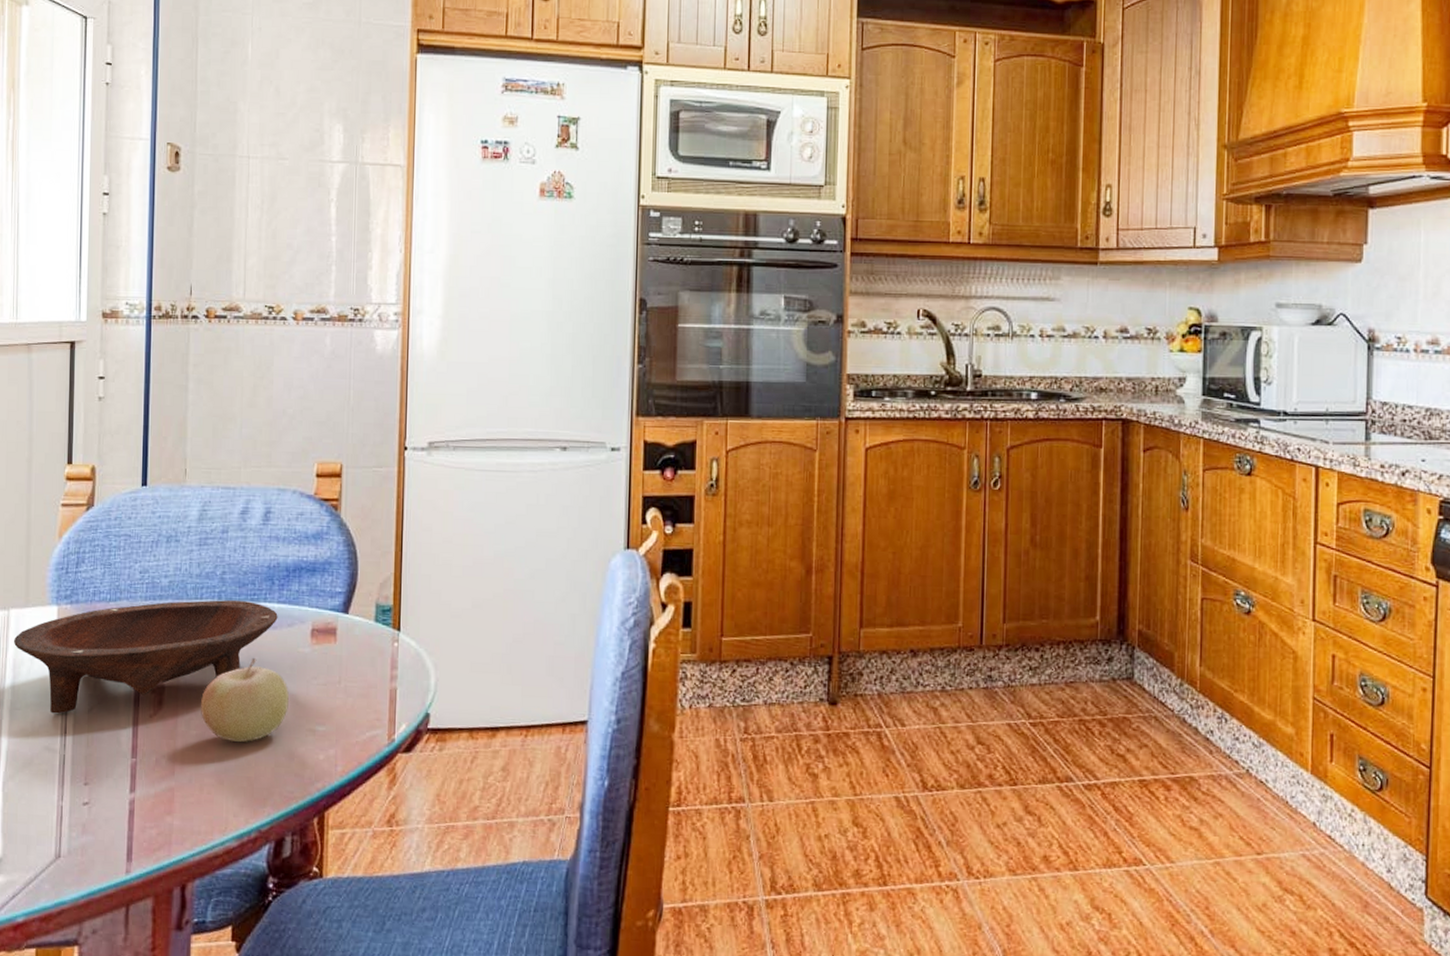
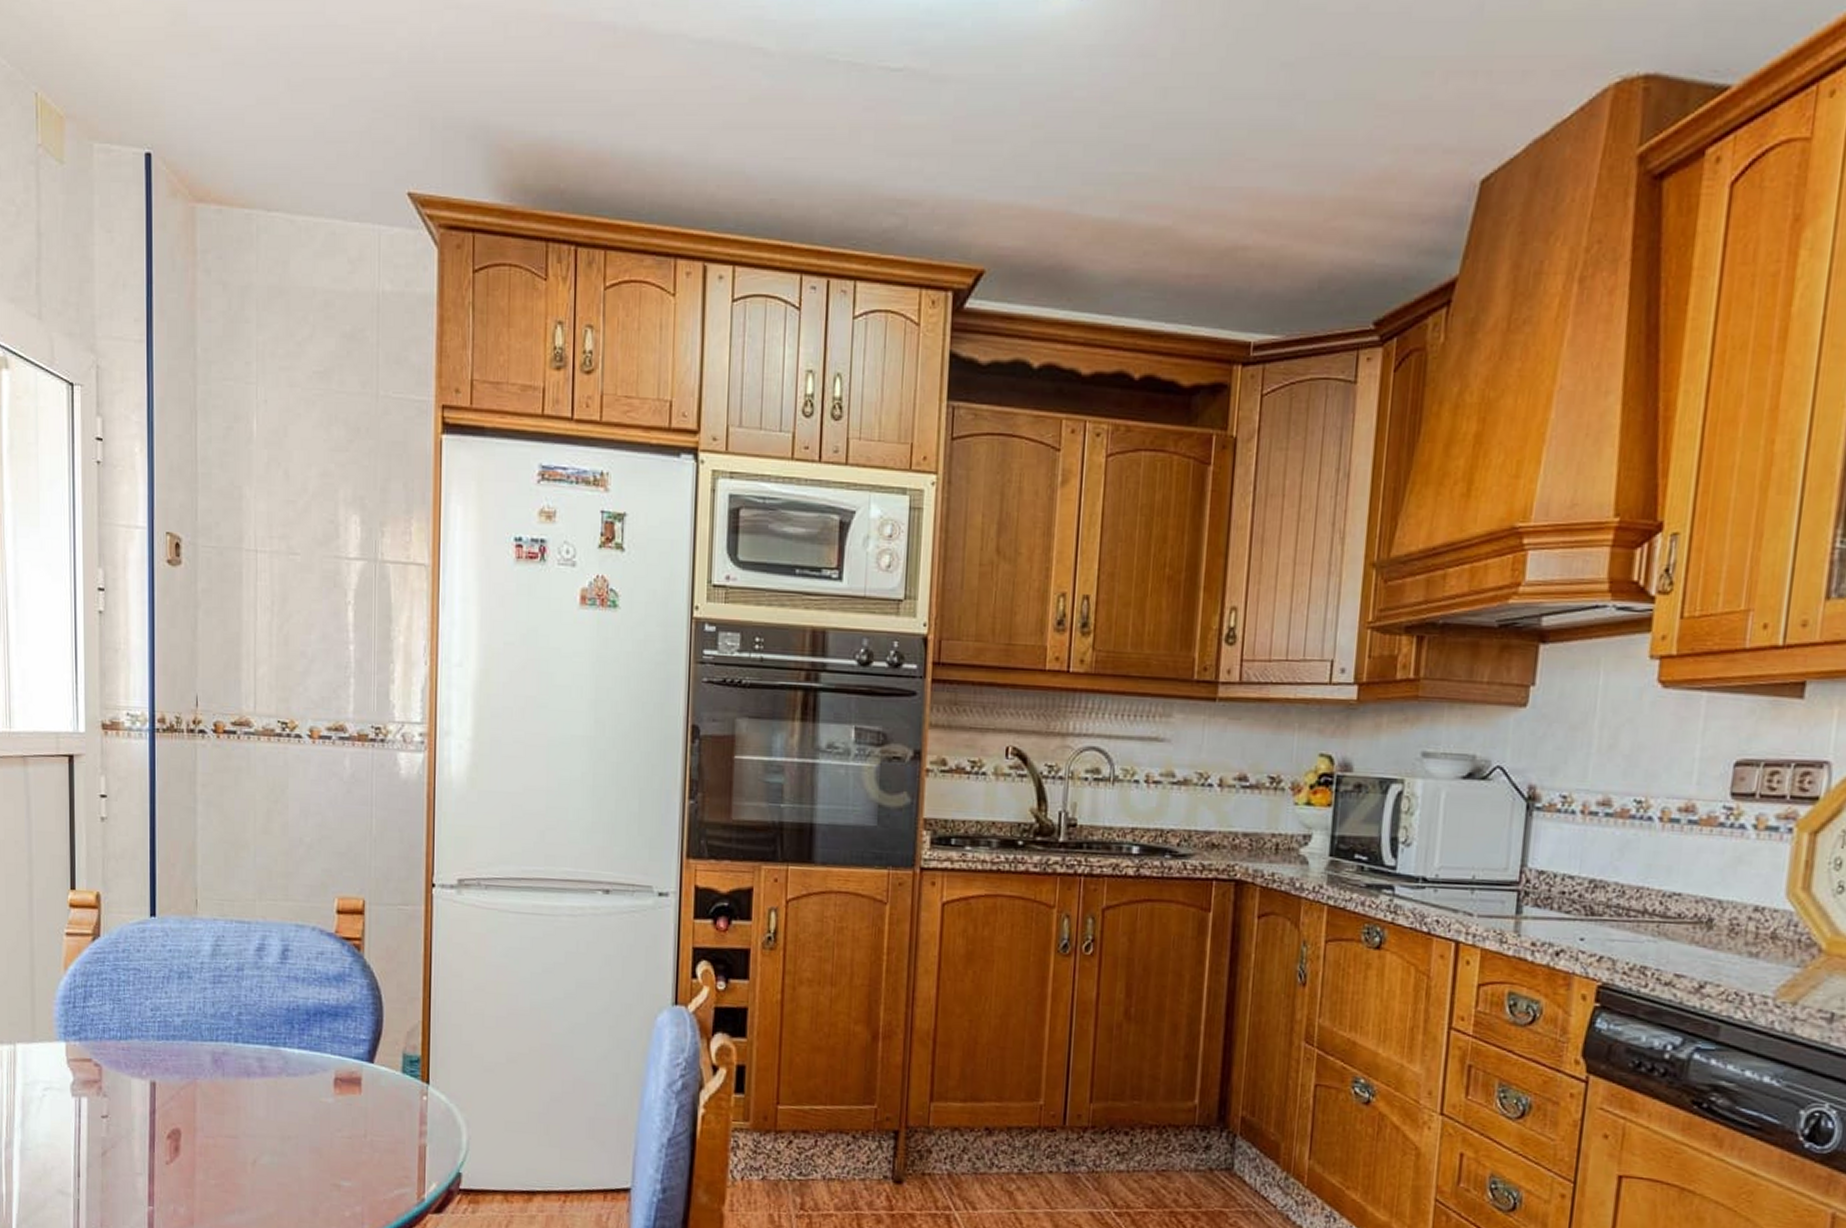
bowl: present [13,599,278,714] -> none [21,1042,299,1157]
fruit: present [201,658,289,743] -> none [219,1106,312,1195]

